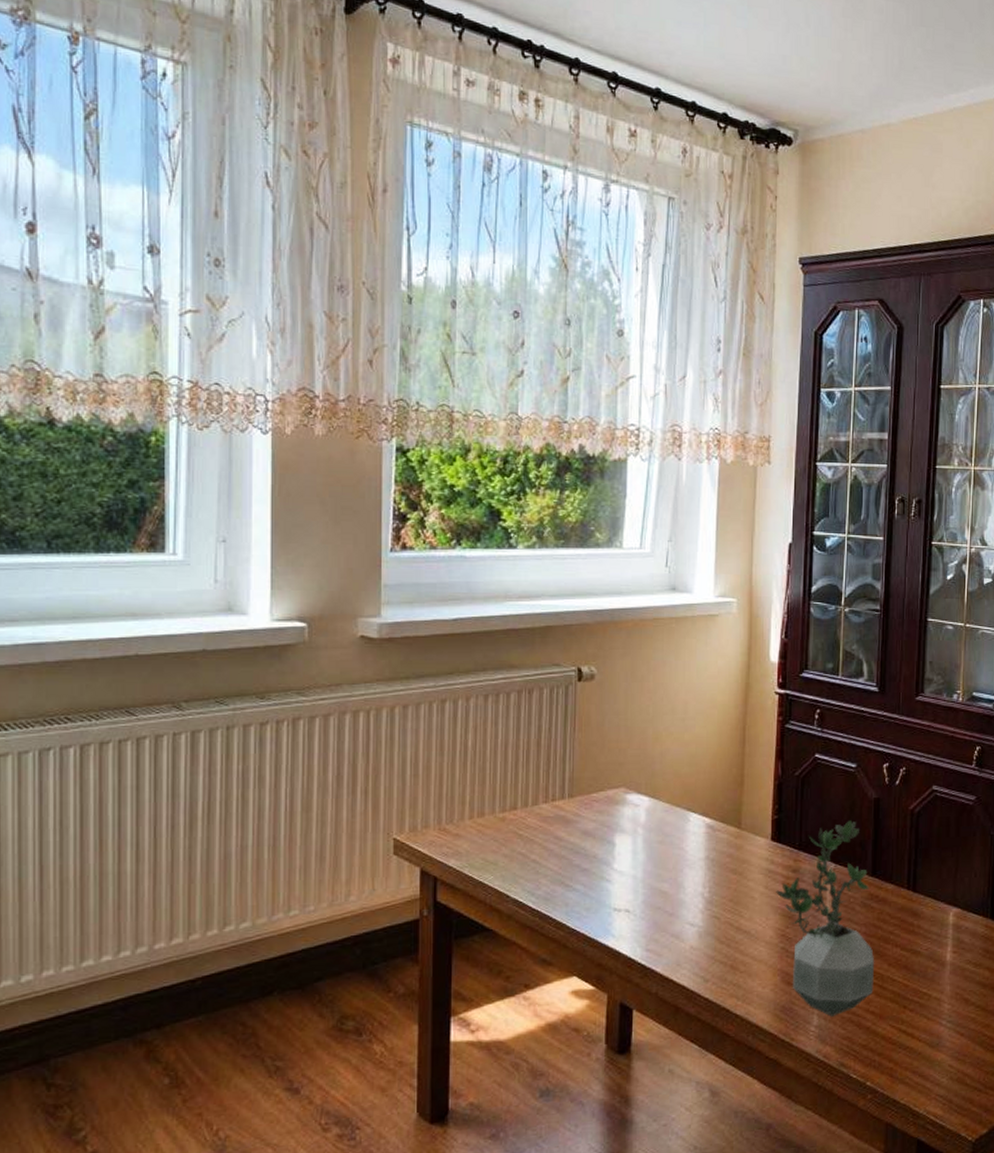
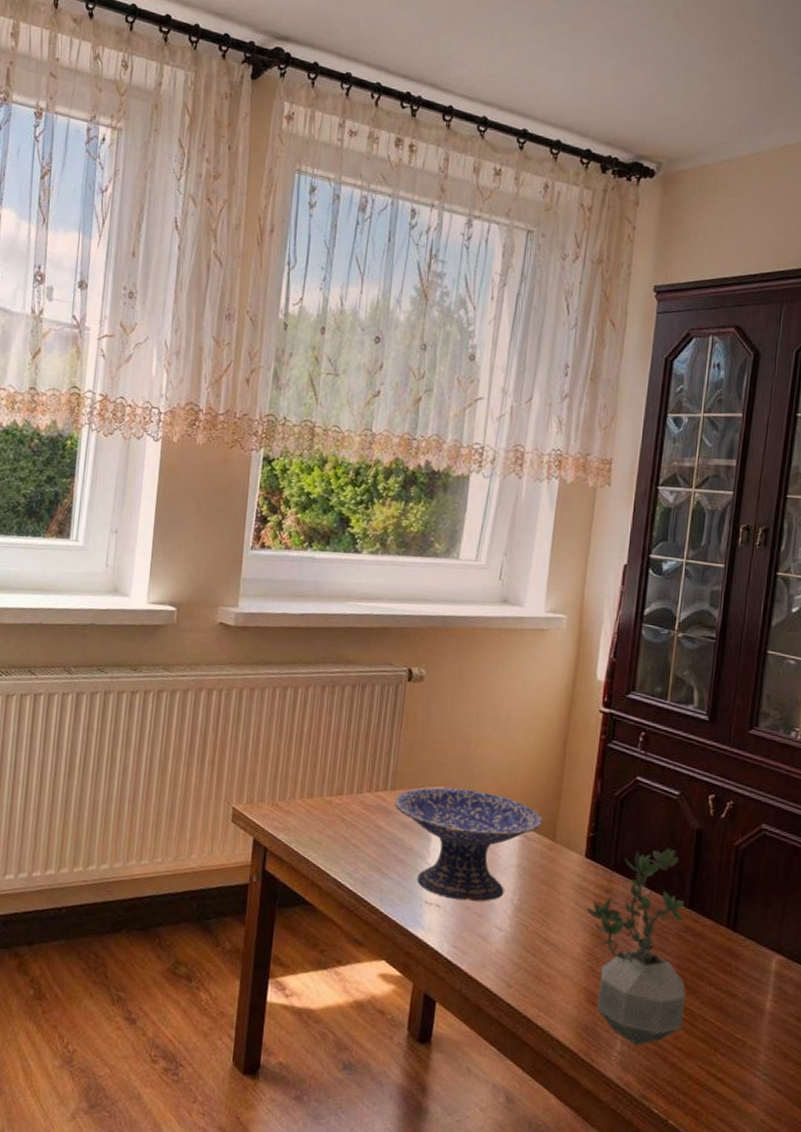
decorative bowl: none [573,787,727,902] -> present [394,787,543,902]

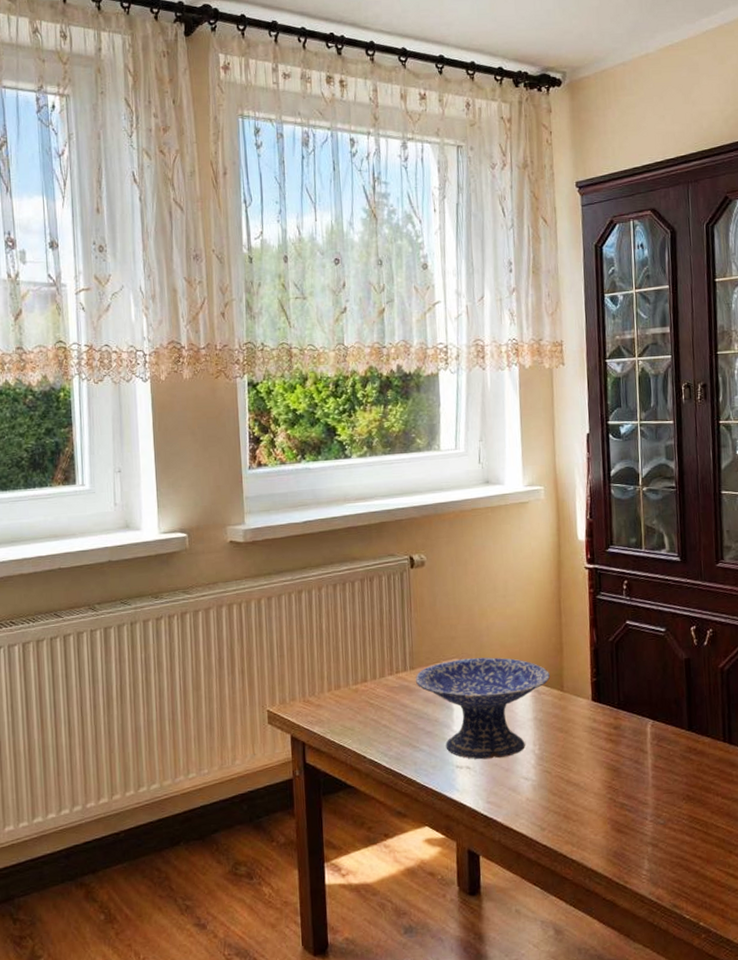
potted plant: present [586,848,687,1046] -> none [600,680,699,861]

